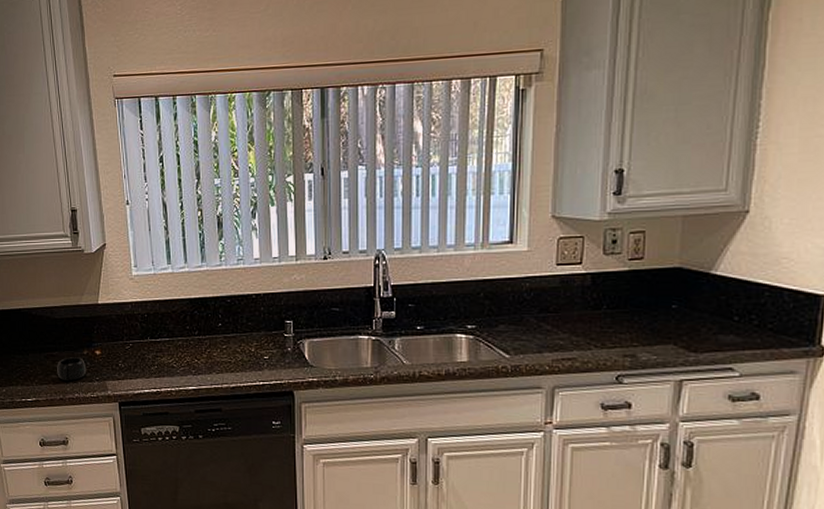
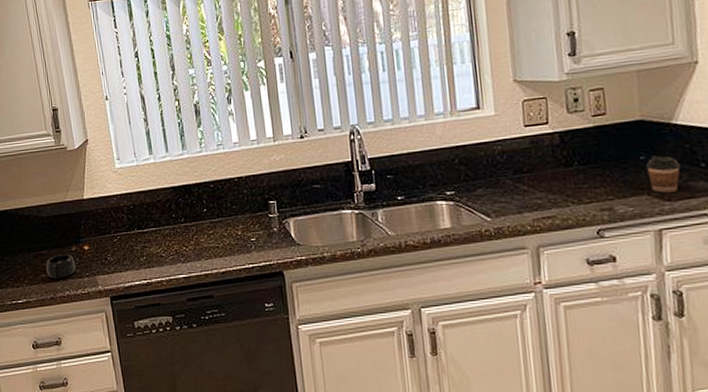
coffee cup: none [677,306,712,344] -> present [646,156,680,193]

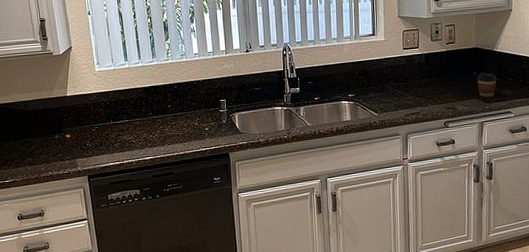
mug: present [46,254,76,279] -> none [32,141,59,162]

